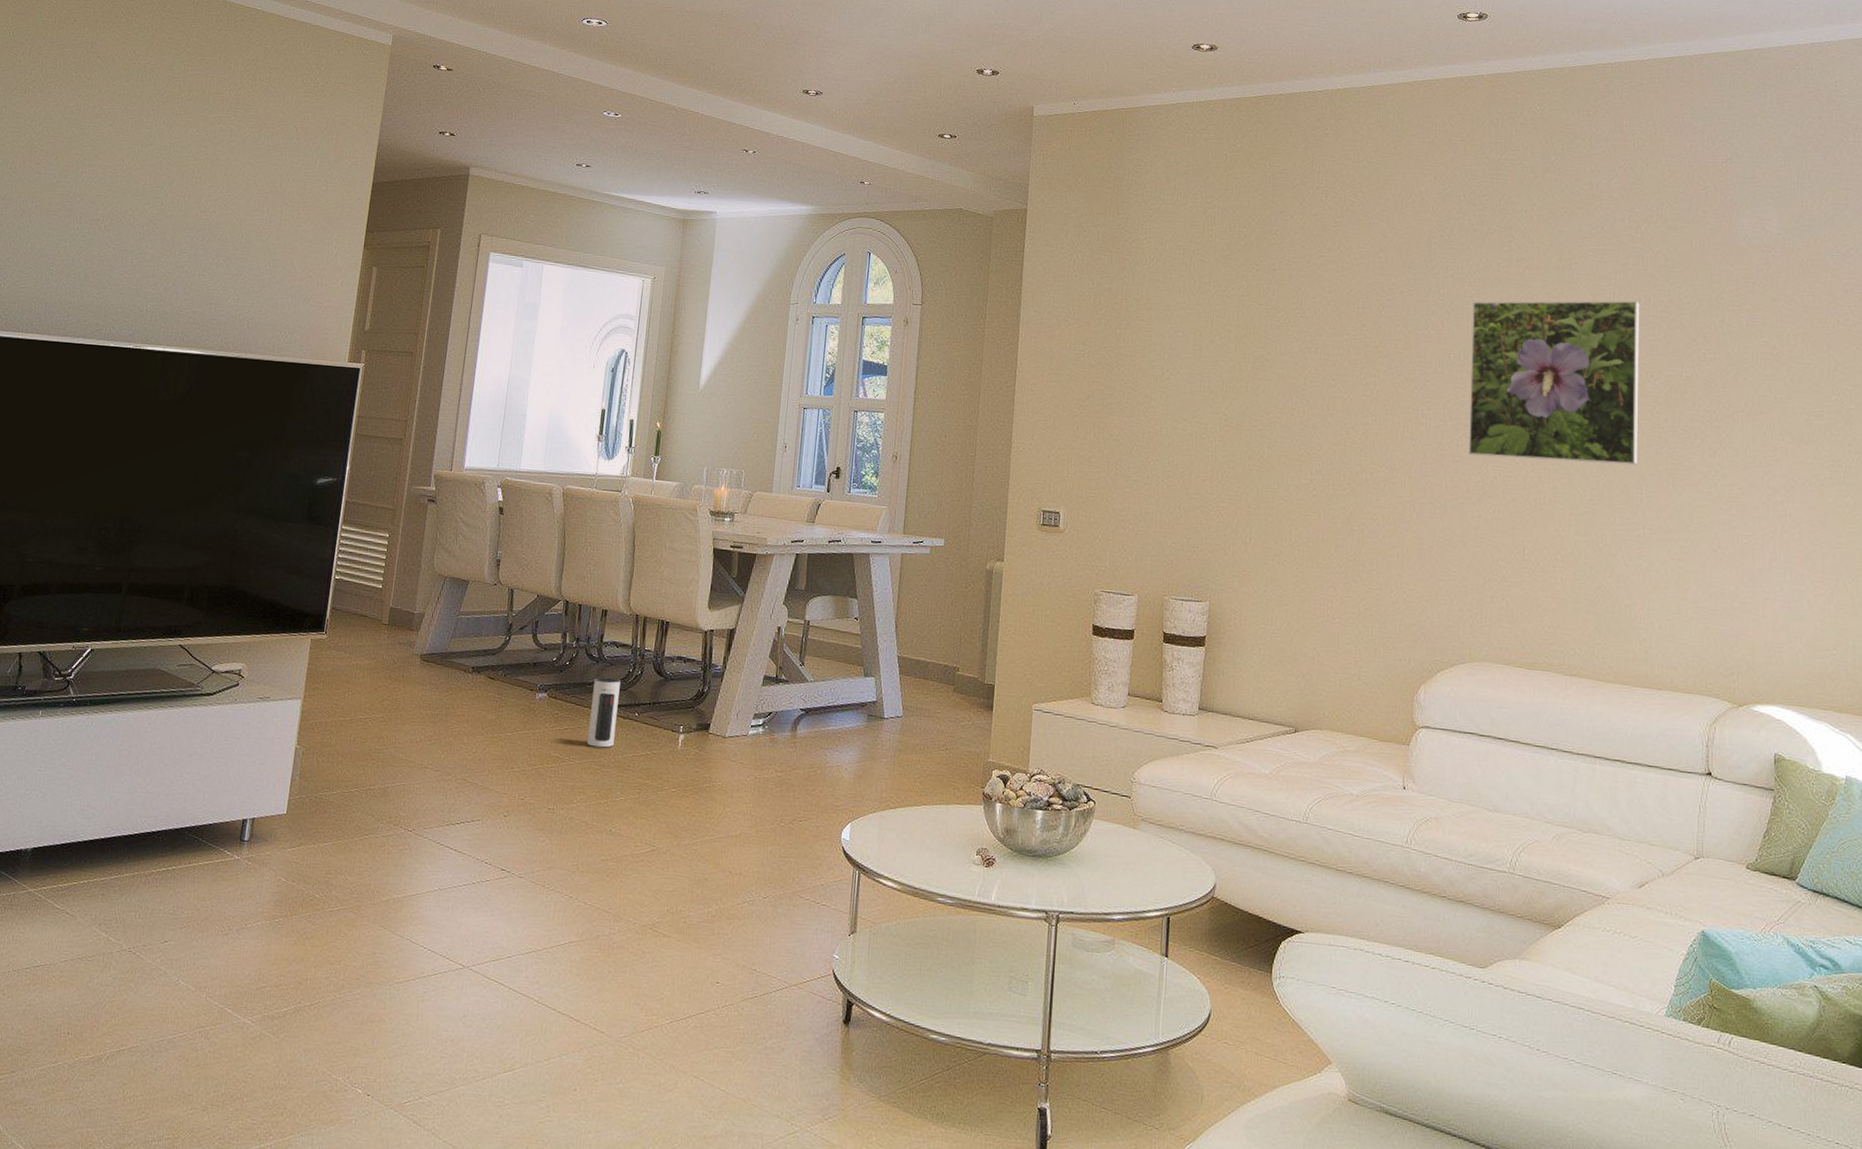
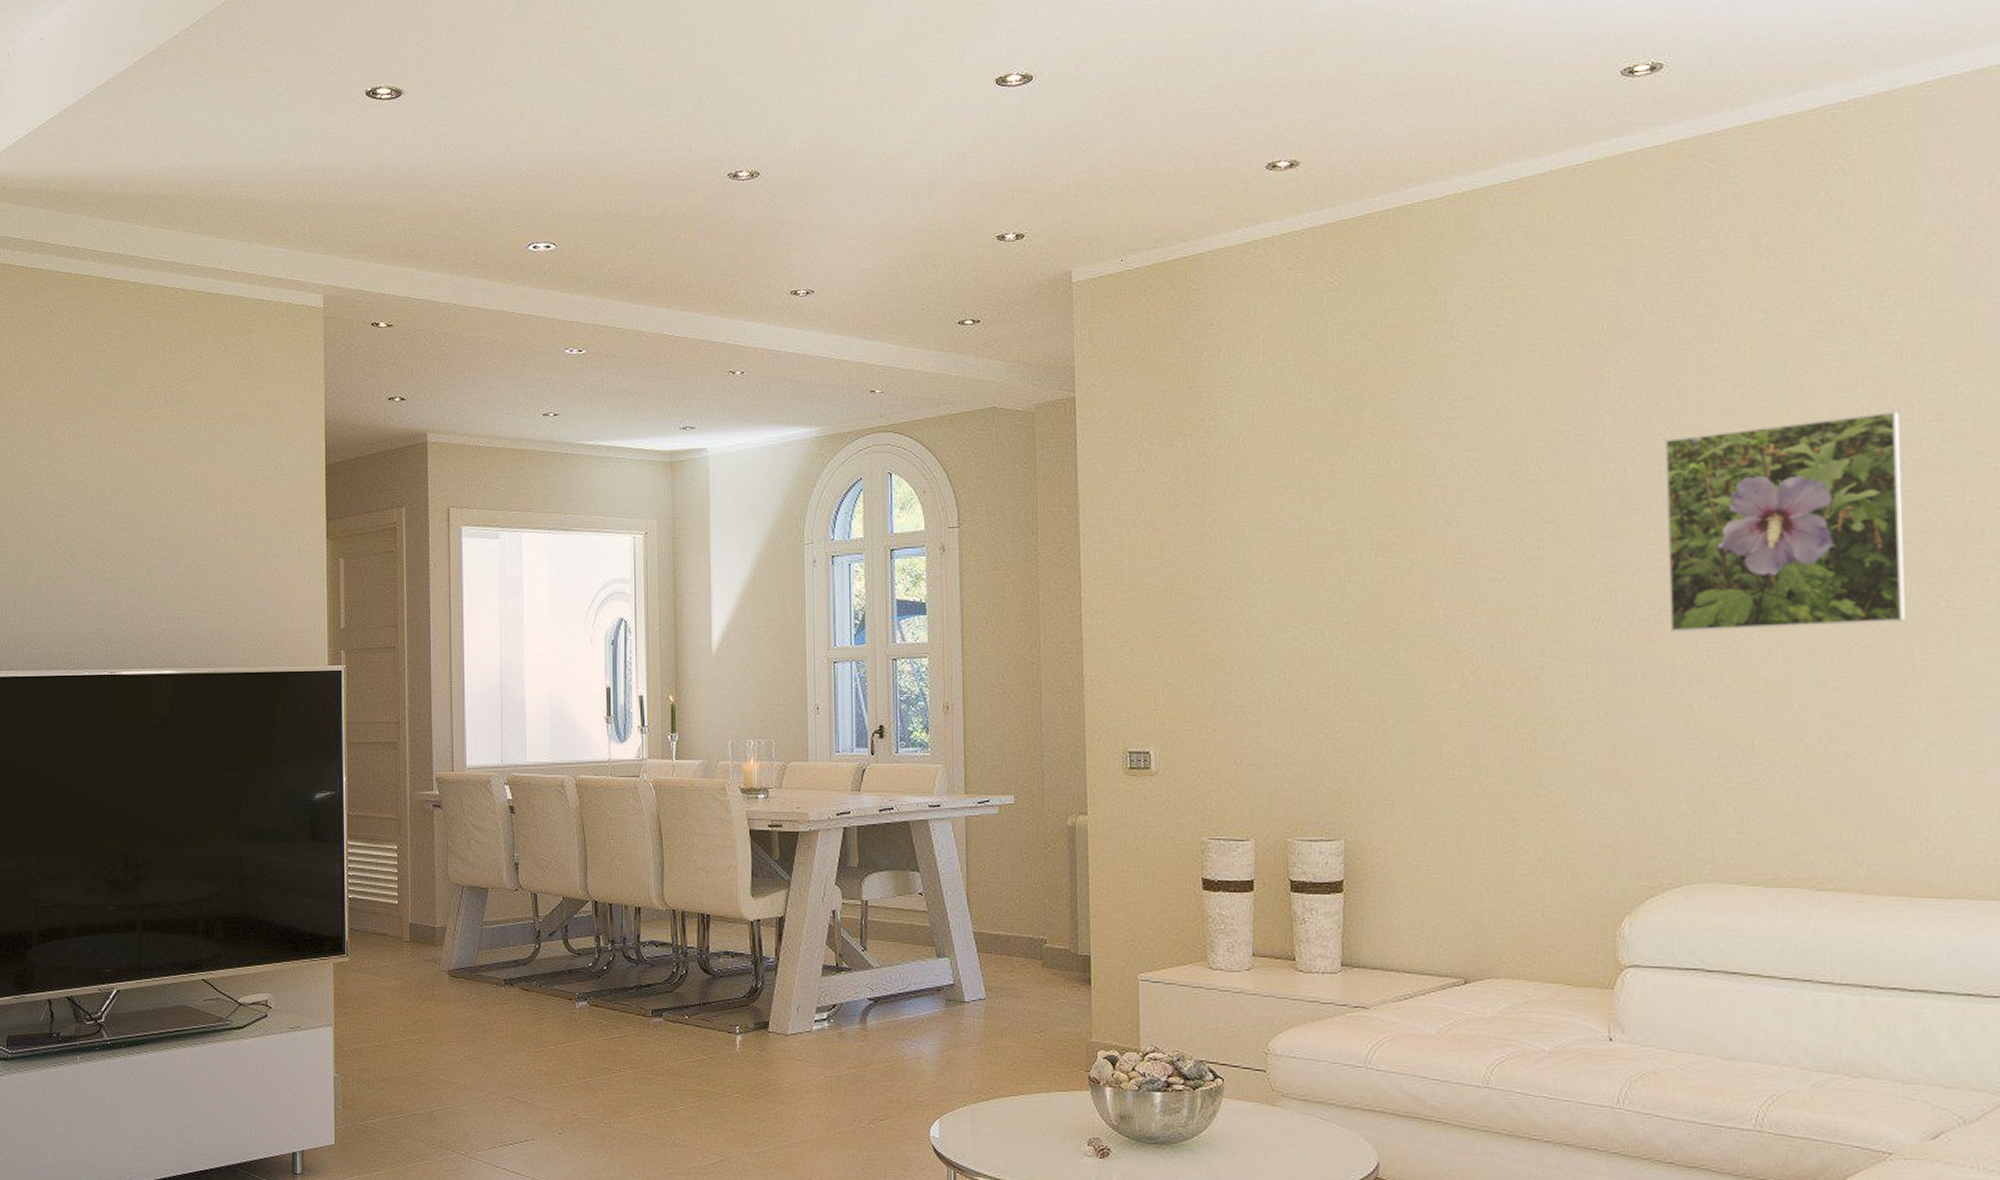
speaker: present [587,677,621,748] -> none [636,979,666,1055]

